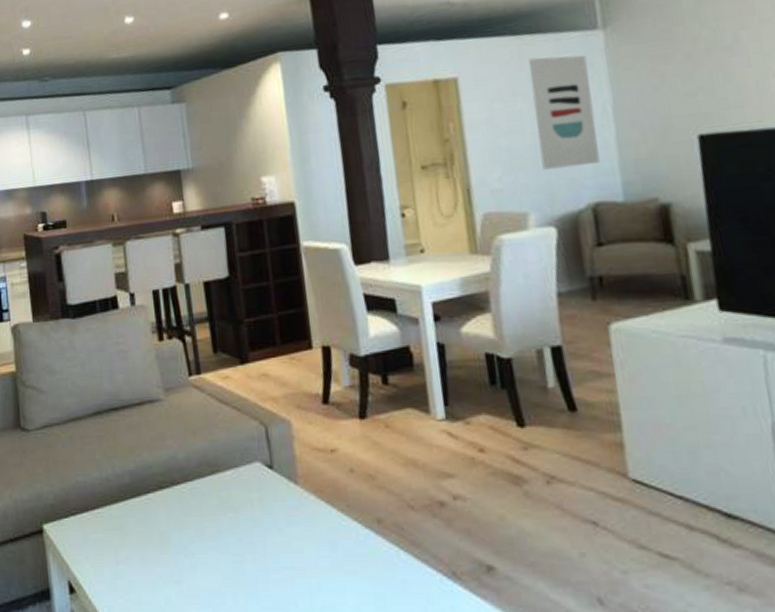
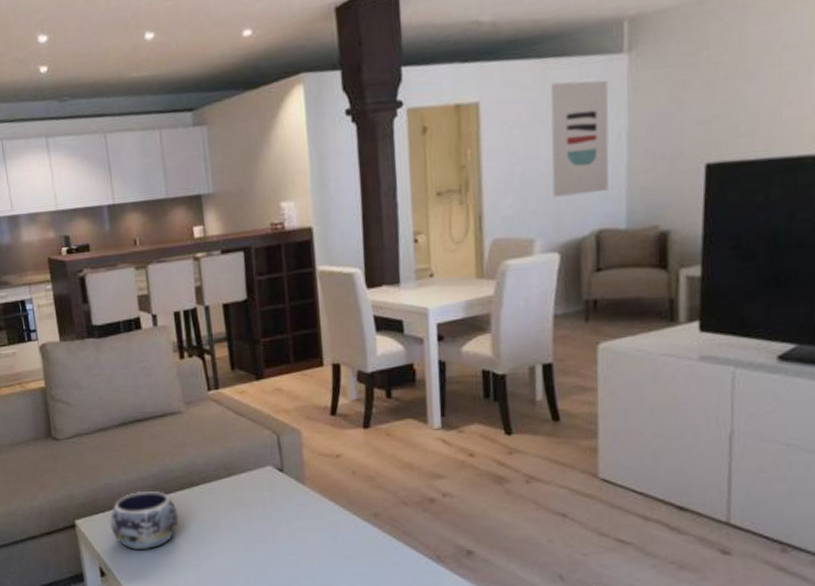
decorative bowl: none [81,490,158,560] -> present [109,491,179,549]

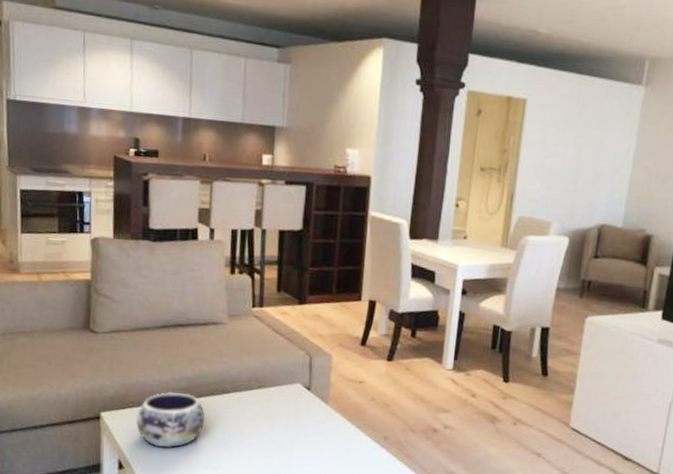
wall art: present [550,80,609,197] -> none [571,97,627,194]

